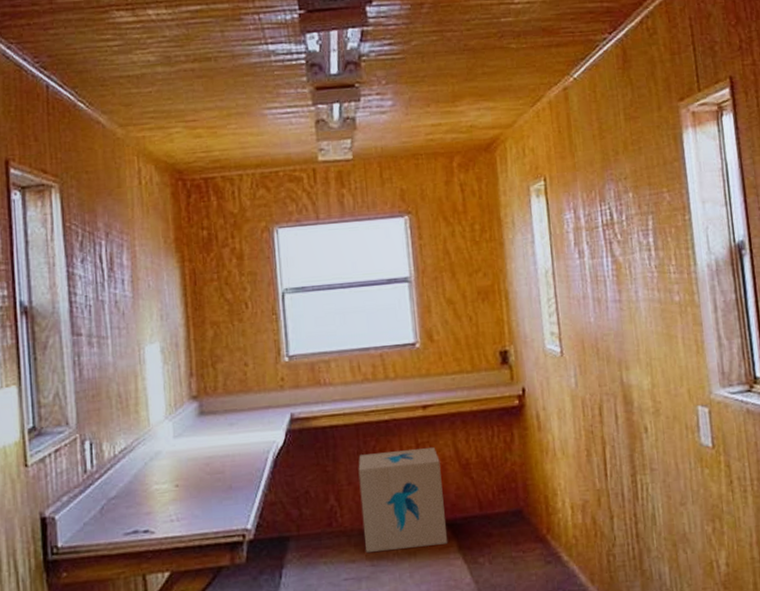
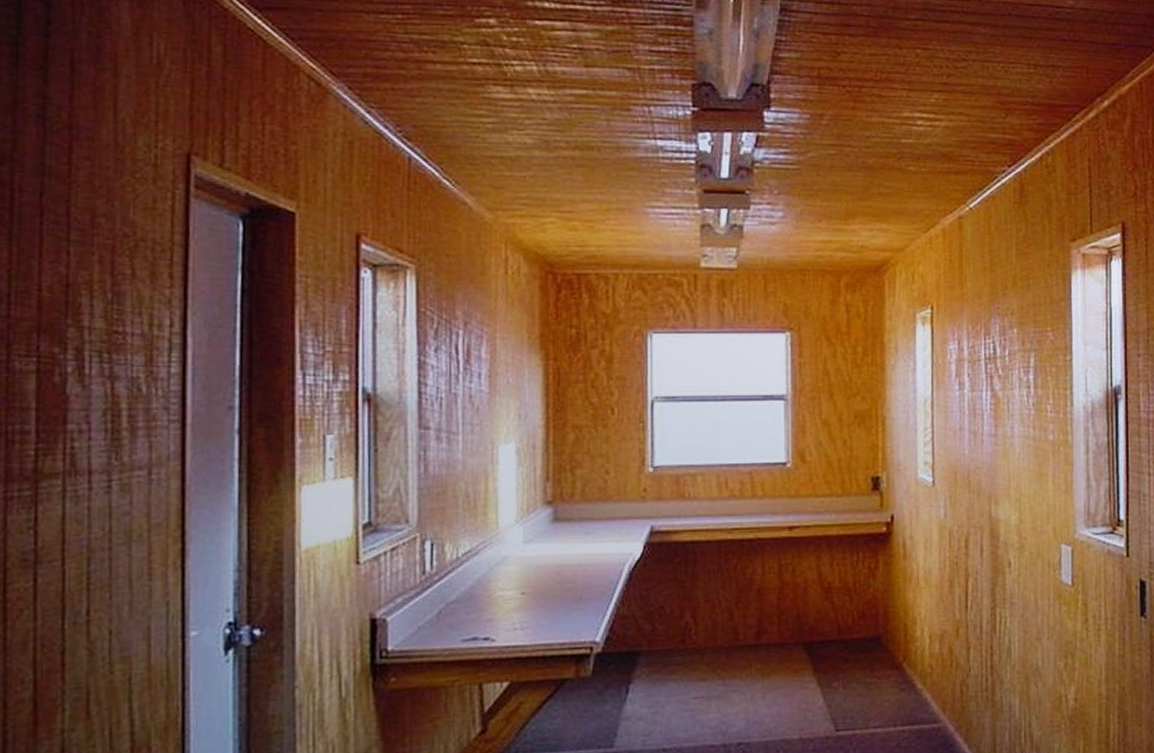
cardboard box: present [358,447,447,552] -> none [717,569,802,671]

